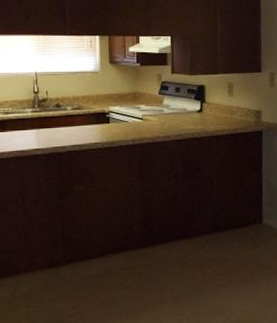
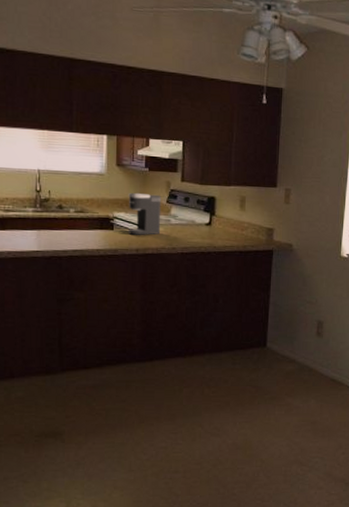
coffee maker: none [122,86,155,127] -> present [128,192,162,235]

